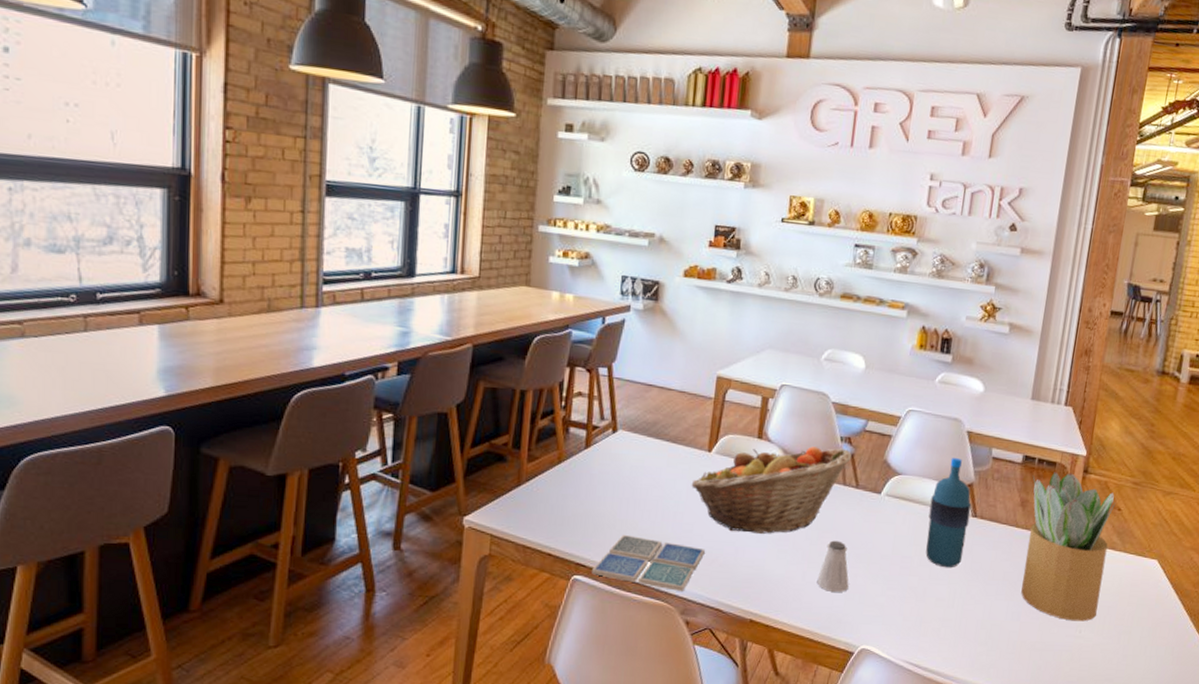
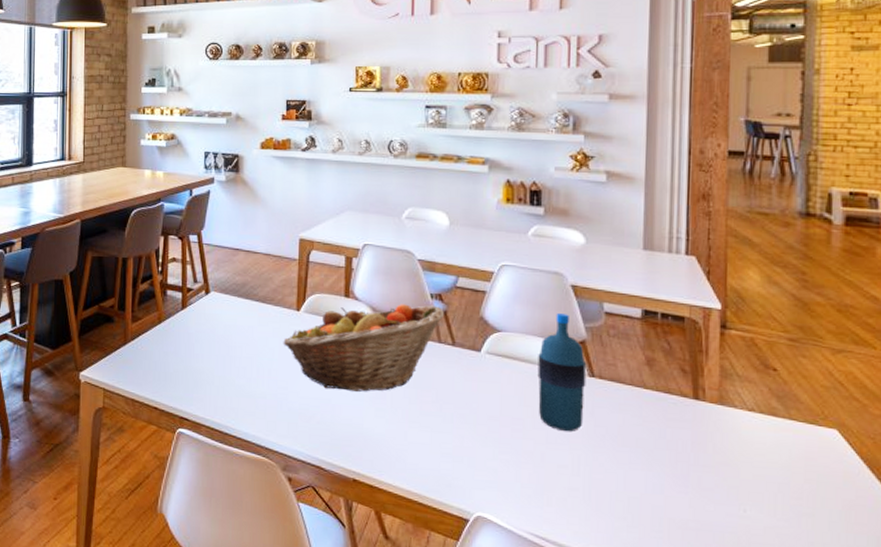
drink coaster: present [592,534,705,592] -> none [195,390,301,449]
saltshaker: present [817,540,849,592] -> none [420,399,456,454]
potted plant: present [1021,472,1115,622] -> none [656,327,768,499]

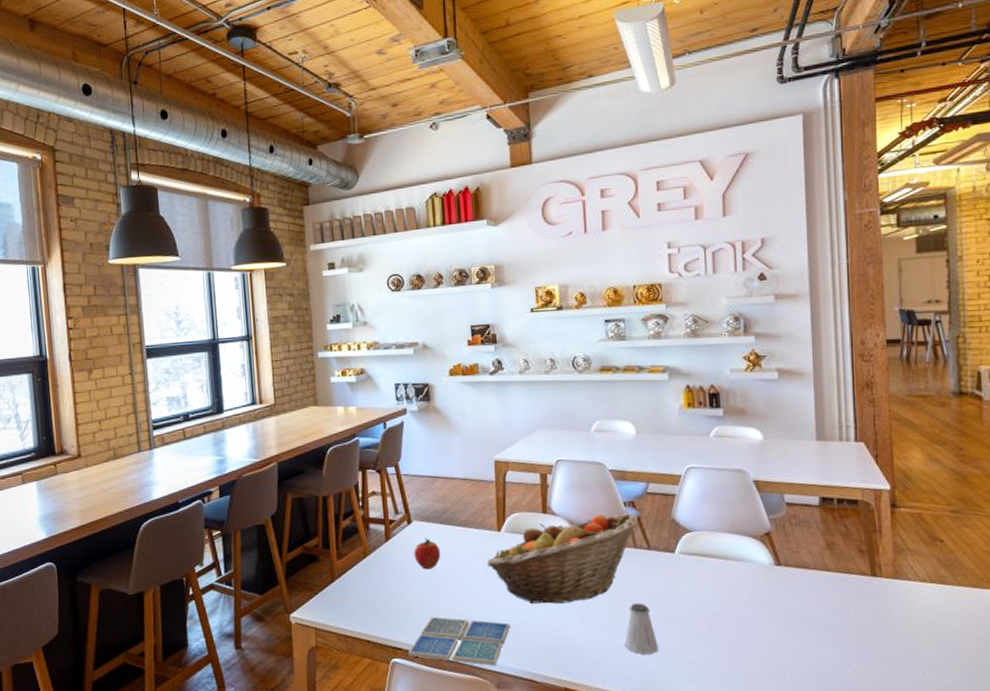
drink coaster: none [195,390,301,449] -> present [408,616,510,667]
apple: none [209,310,237,342] -> present [414,538,441,570]
saltshaker: none [420,399,456,454] -> present [625,603,658,654]
water bottle: present [537,313,587,432] -> none [728,508,774,620]

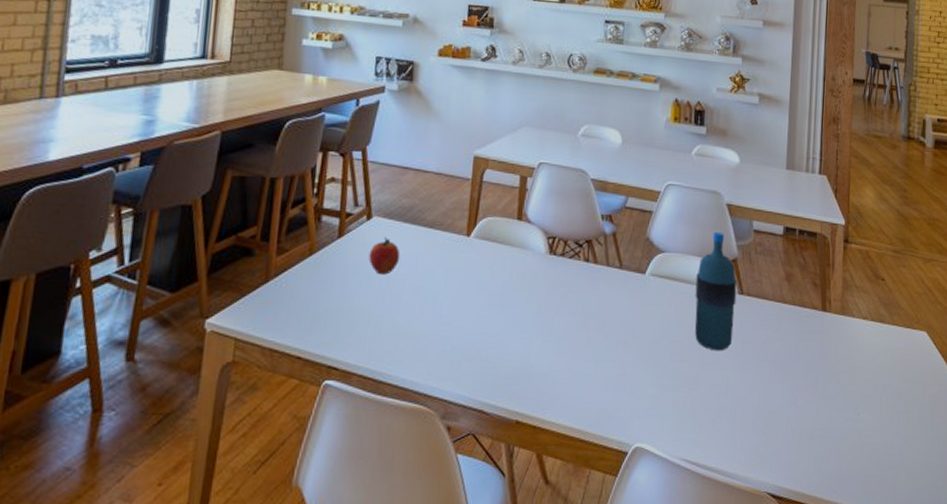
drink coaster: present [408,616,510,667] -> none [345,330,466,394]
fruit basket: present [487,513,638,604] -> none [450,226,613,323]
saltshaker: present [625,603,658,654] -> none [585,327,618,384]
water bottle: none [728,508,774,620] -> present [695,232,737,351]

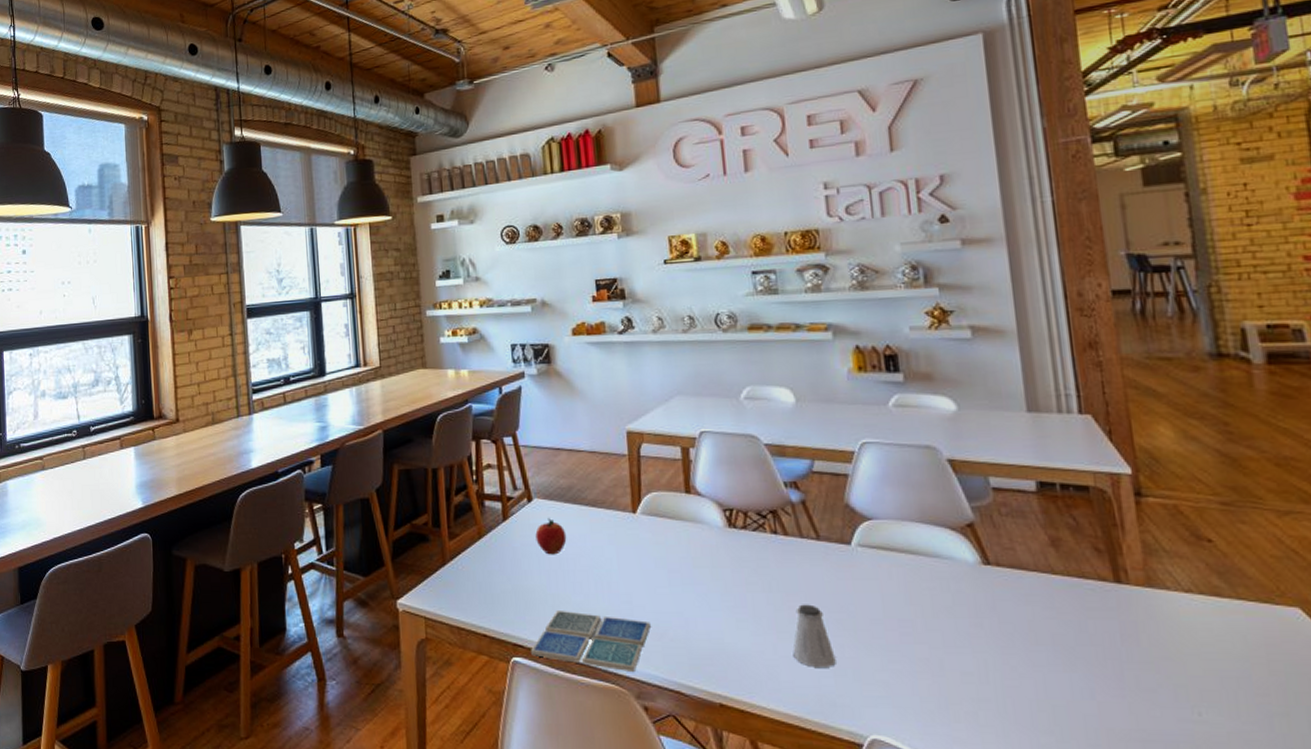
drink coaster: none [345,330,466,394] -> present [531,609,650,673]
saltshaker: none [585,327,618,384] -> present [793,604,836,667]
water bottle: present [695,232,737,351] -> none [919,493,985,632]

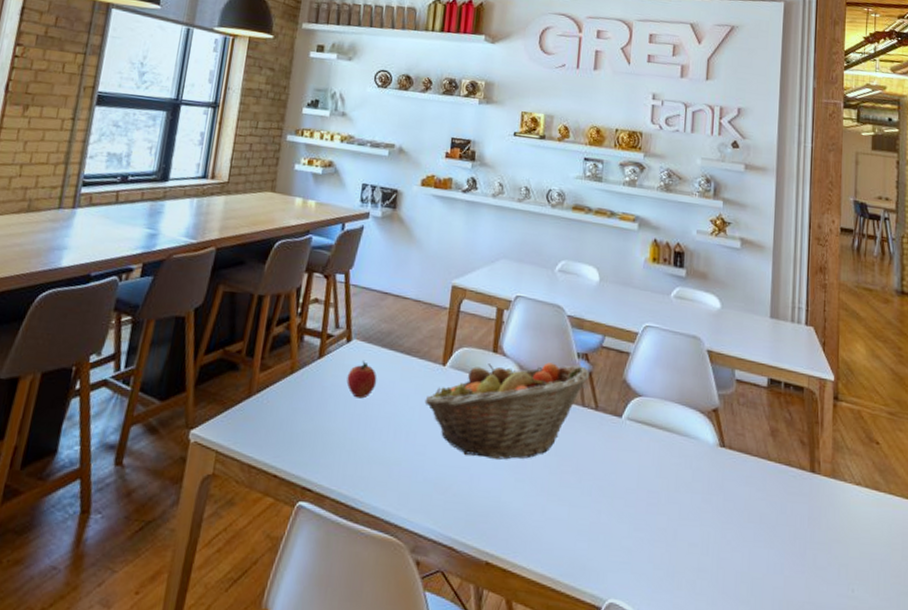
drink coaster: present [531,609,650,673] -> none [318,455,438,526]
fruit basket: none [621,495,803,601] -> present [424,362,589,460]
saltshaker: present [793,604,836,667] -> none [557,469,592,532]

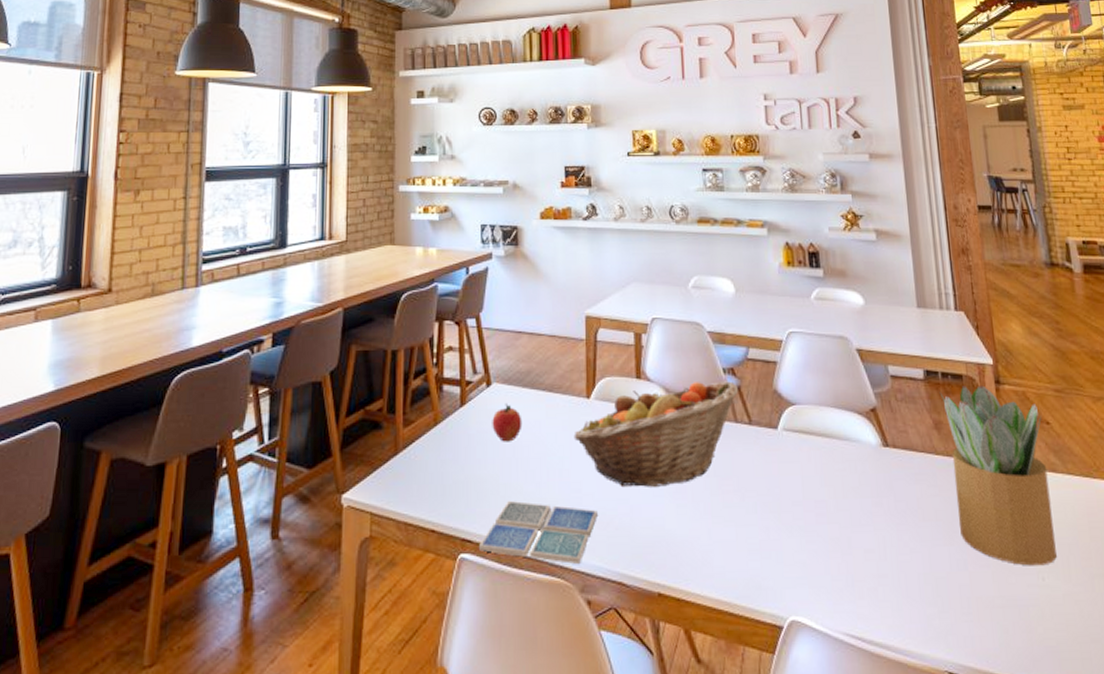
drink coaster: none [318,455,438,526] -> present [479,500,597,565]
potted plant: none [780,398,872,578] -> present [939,385,1057,566]

